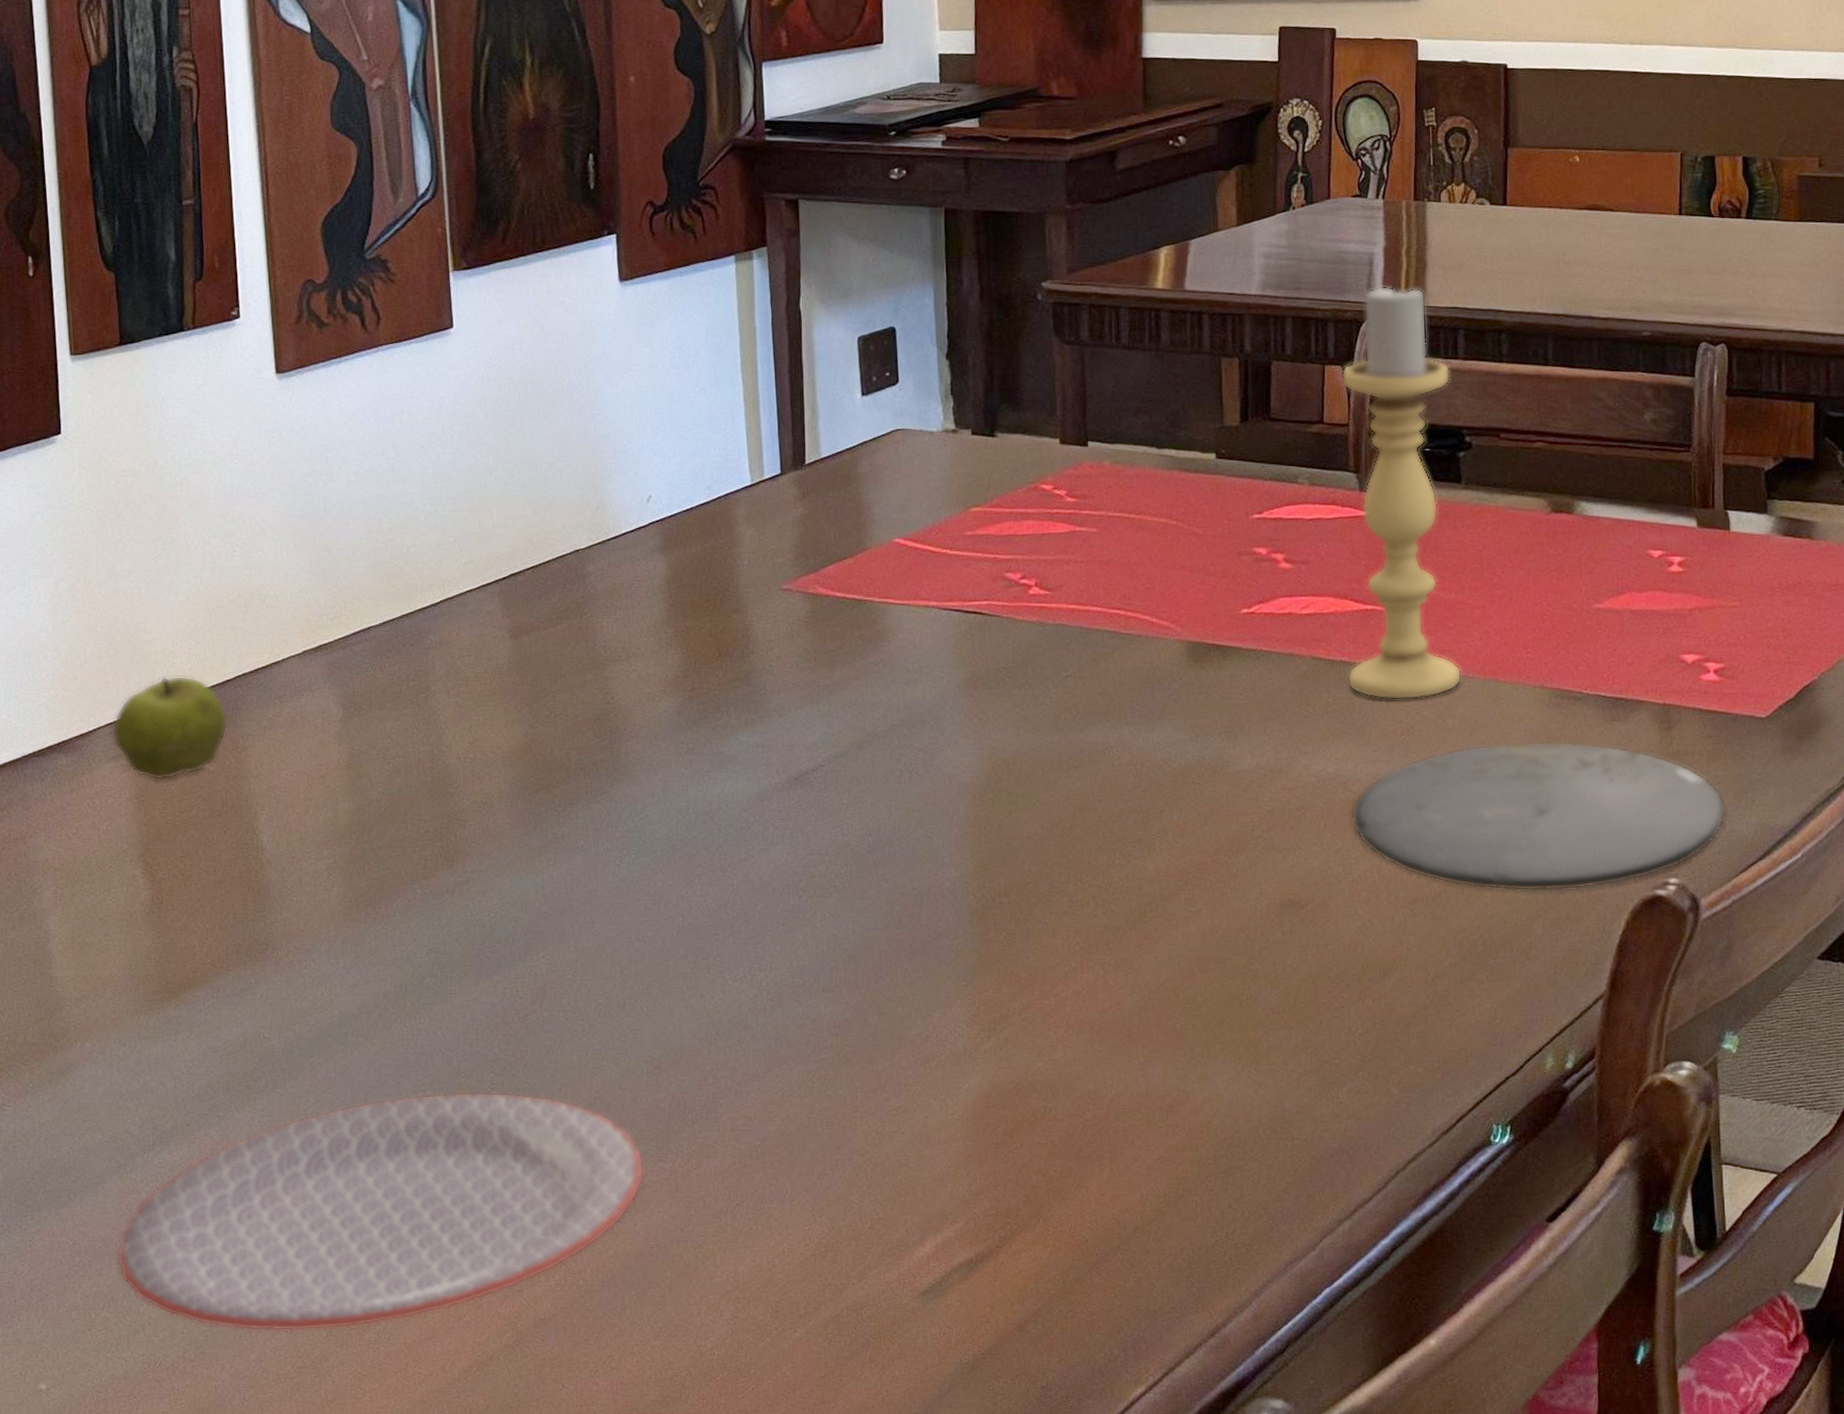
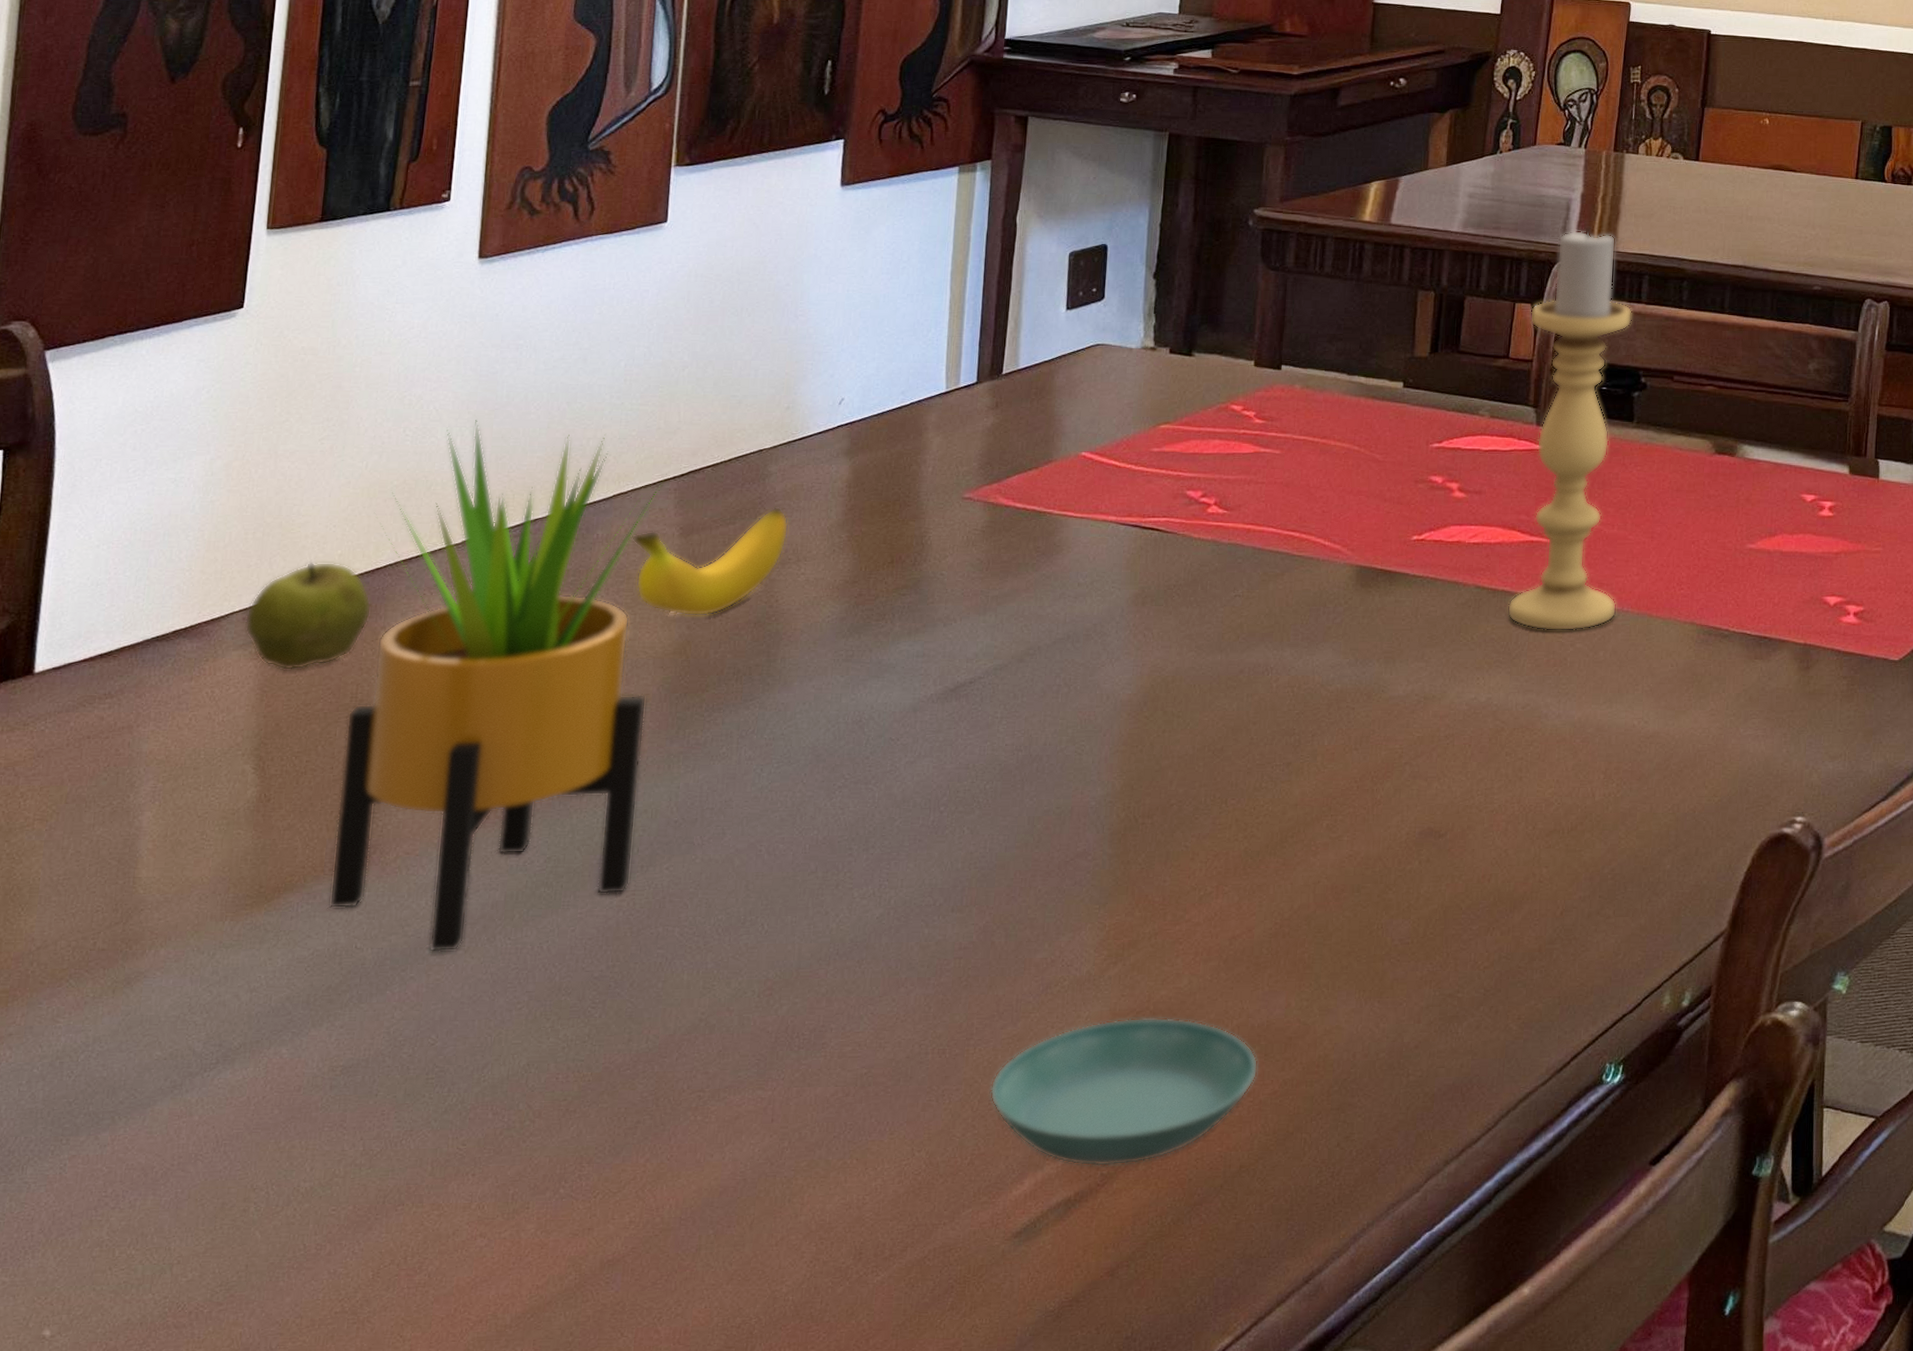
plate: present [116,1092,644,1331] -> none [154,1011,742,1272]
potted plant: none [221,533,511,1040] -> present [329,420,667,952]
banana: none [463,605,615,716] -> present [630,506,789,616]
saucer: none [881,1088,1142,1230] -> present [989,1017,1258,1167]
plate: present [1351,741,1727,892] -> none [1497,677,1855,826]

